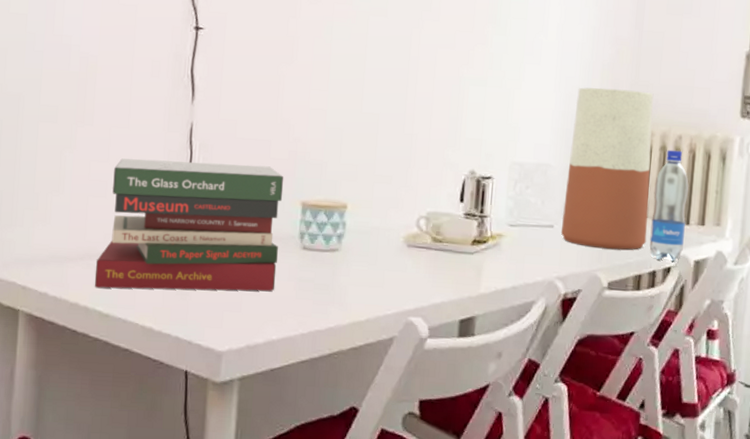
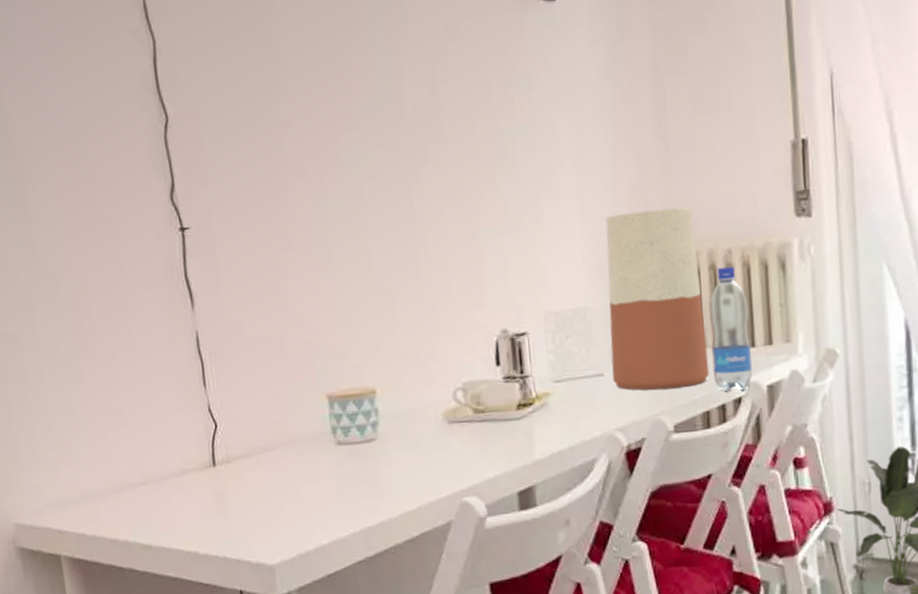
books: present [94,158,284,291] -> none [126,363,316,520]

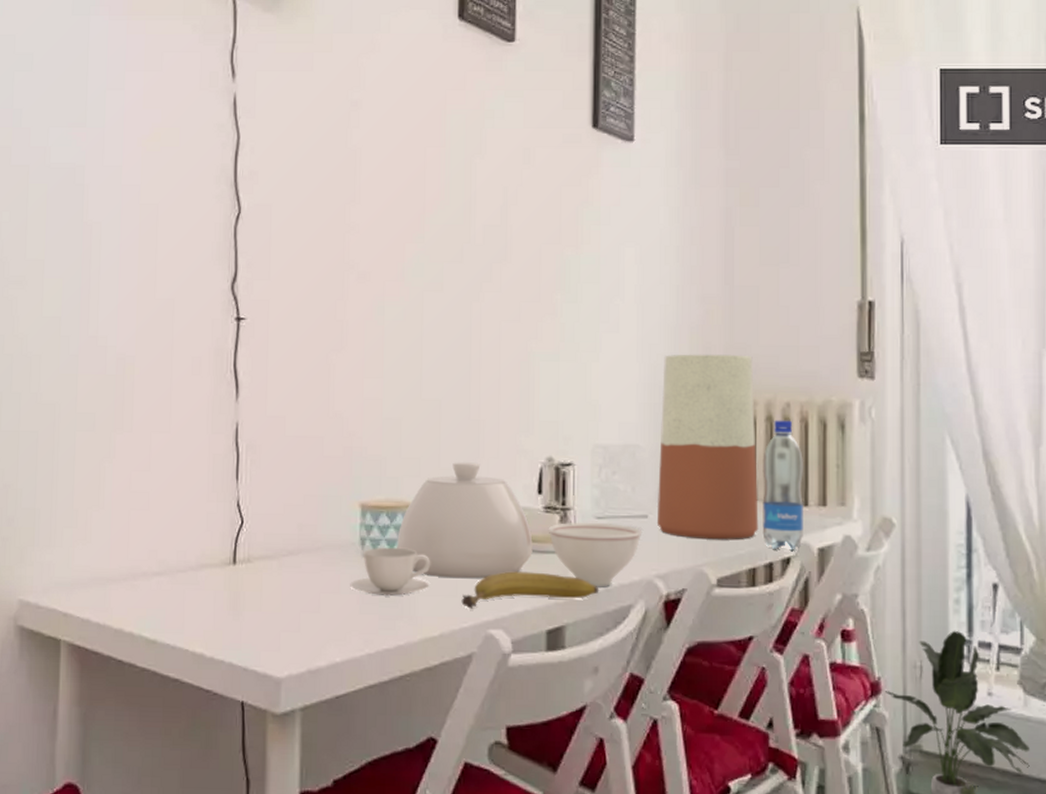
teacup: none [327,431,403,479] -> present [350,547,430,596]
sugar bowl: none [366,342,497,455] -> present [397,462,533,579]
fruit: none [434,439,564,481] -> present [461,571,599,609]
bowl: none [509,385,600,447] -> present [548,523,643,587]

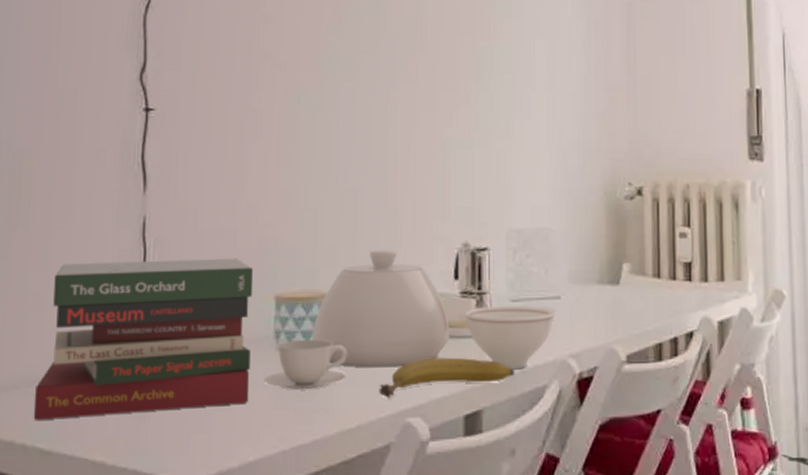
books: none [139,465,340,611] -> present [33,258,254,420]
vase: present [656,354,759,540] -> none [569,140,664,318]
bottle: present [762,420,803,551] -> none [666,201,704,325]

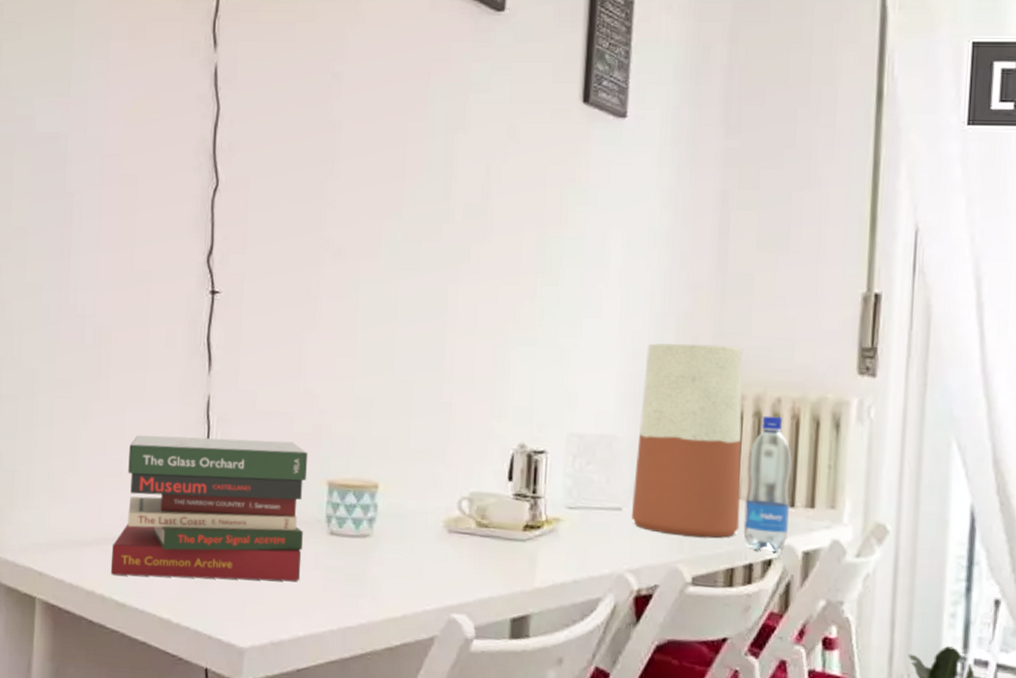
teacup: present [264,339,347,389] -> none [315,526,395,575]
sugar bowl: present [313,250,450,368] -> none [363,444,501,563]
fruit: present [379,357,515,398] -> none [425,557,568,592]
bowl: present [464,306,556,370] -> none [517,511,616,578]
vase: none [569,140,664,318] -> present [631,343,743,538]
bottle: none [666,201,704,325] -> present [743,415,792,553]

